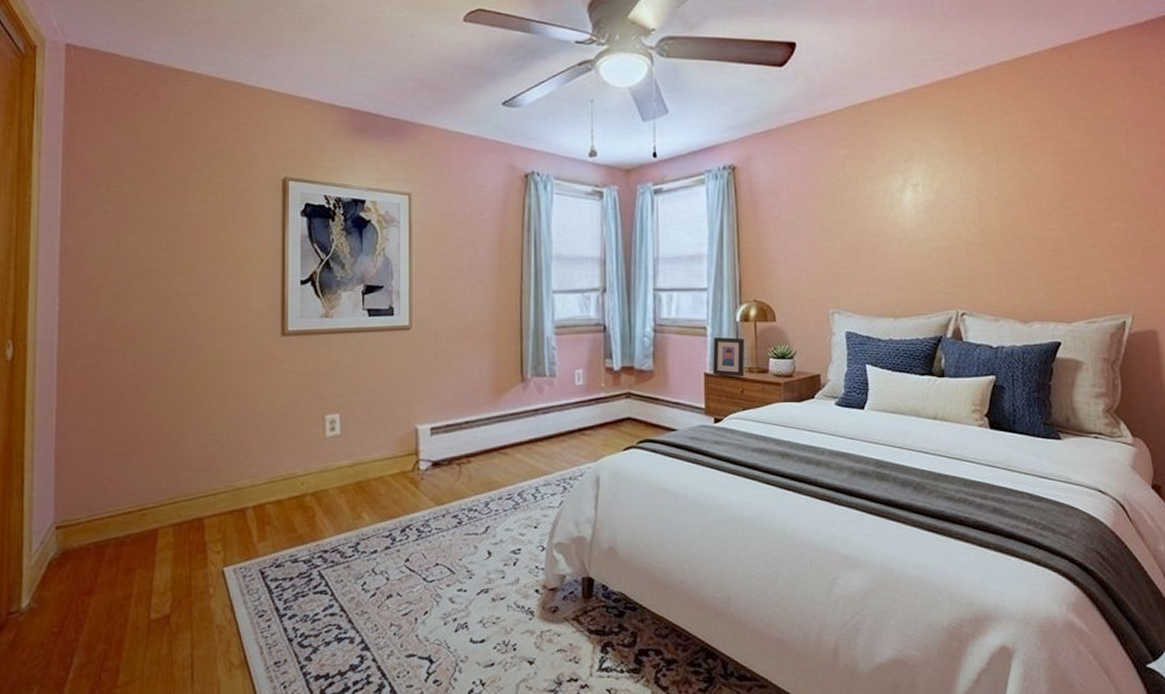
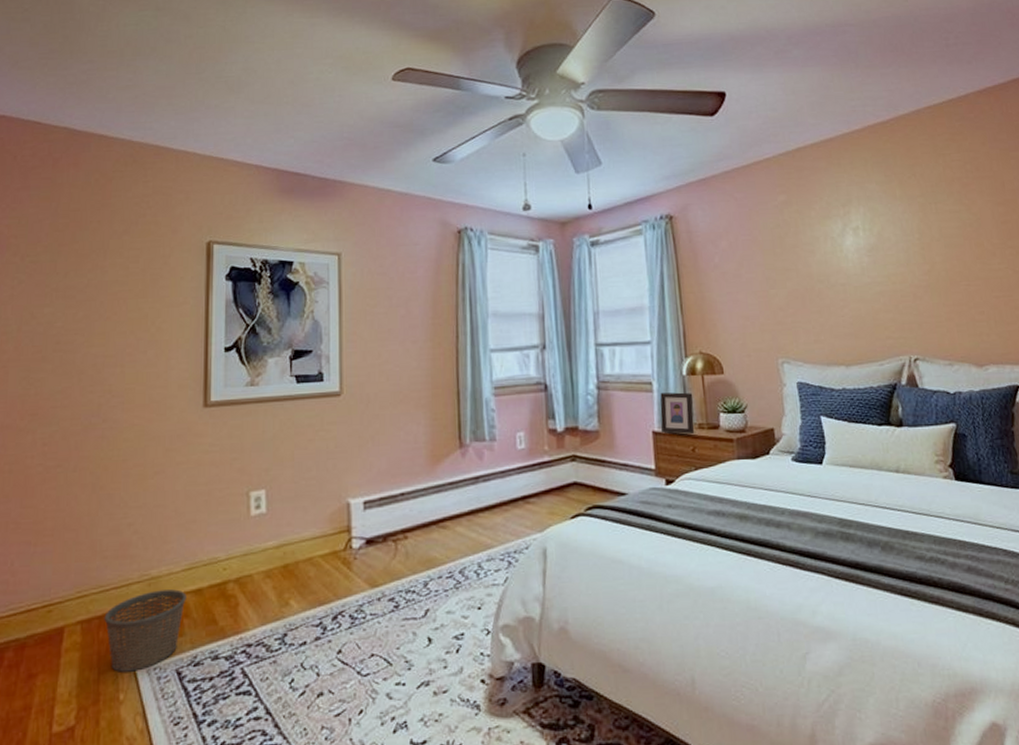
basket: none [194,500,268,570] -> present [104,589,187,672]

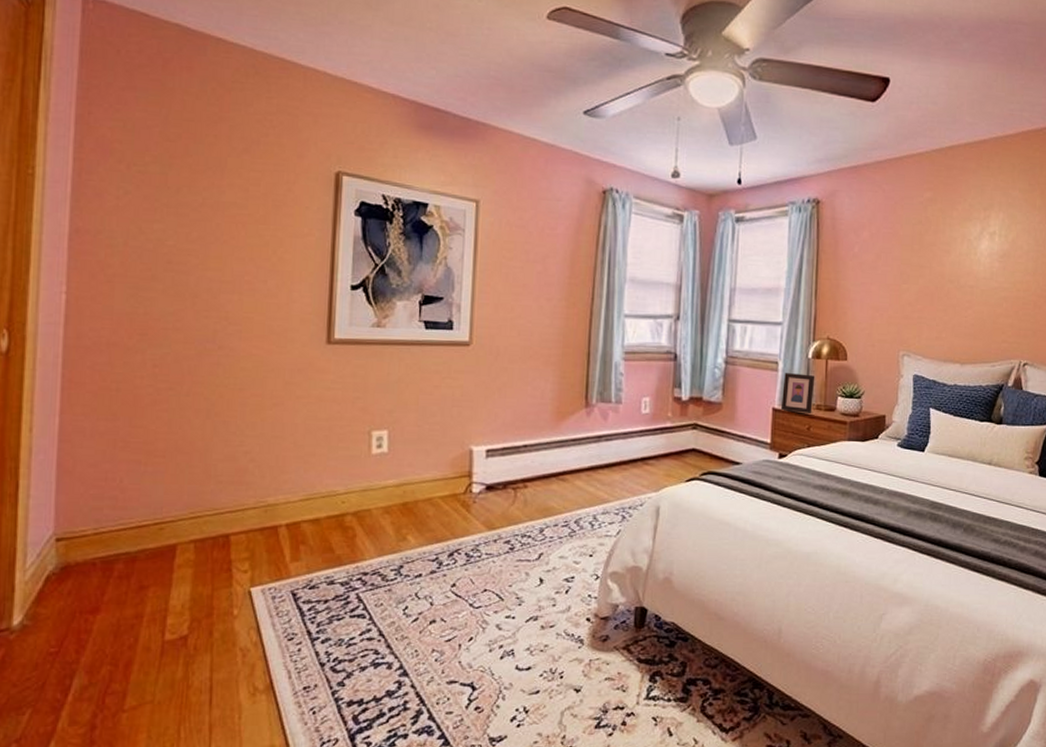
basket: present [104,589,187,672] -> none [218,517,304,590]

